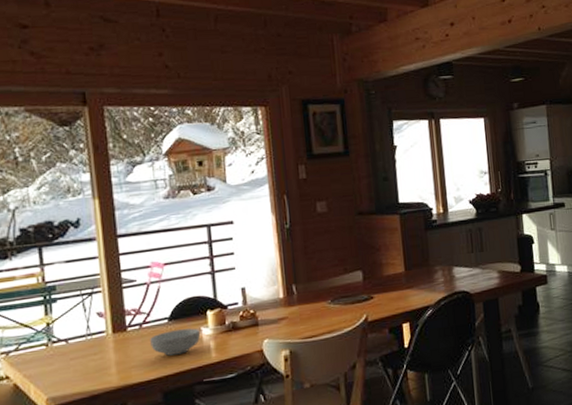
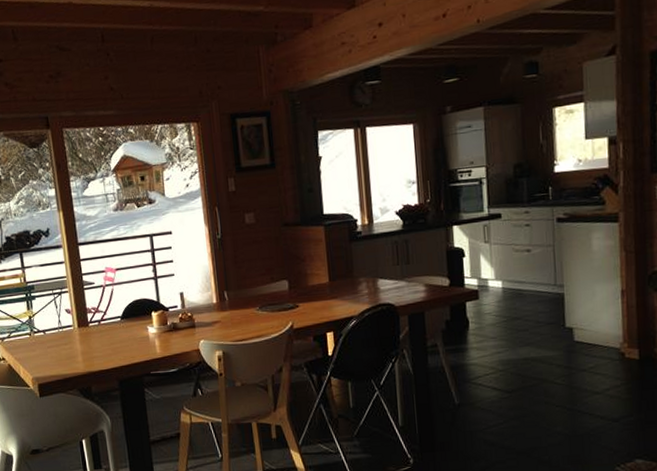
cereal bowl: present [150,328,201,356] -> none [107,326,147,350]

